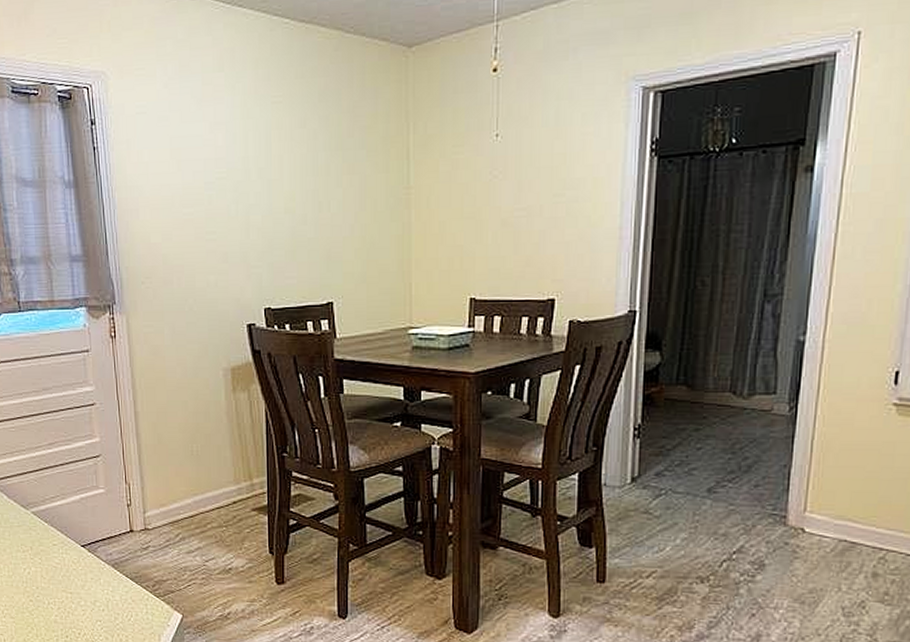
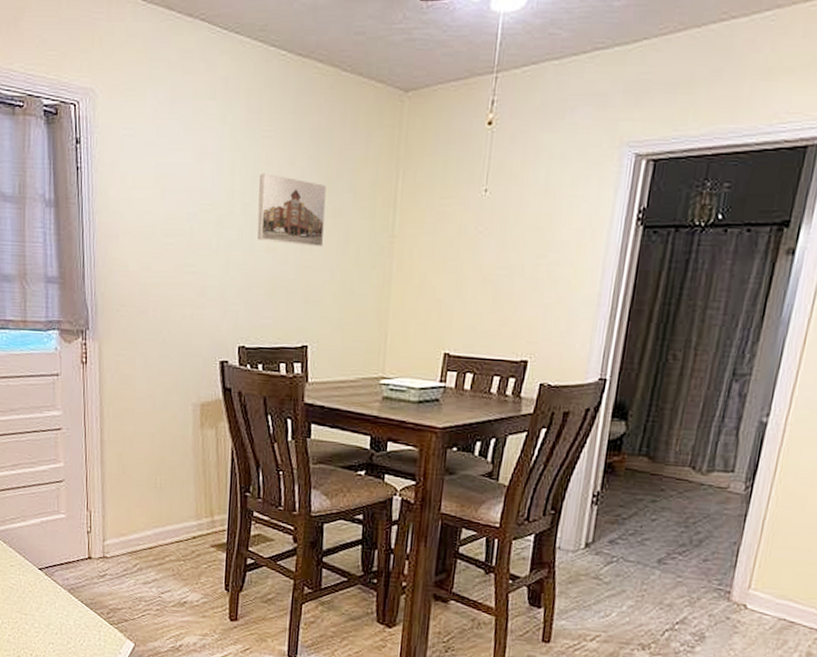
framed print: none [273,137,341,205] -> present [257,173,327,248]

